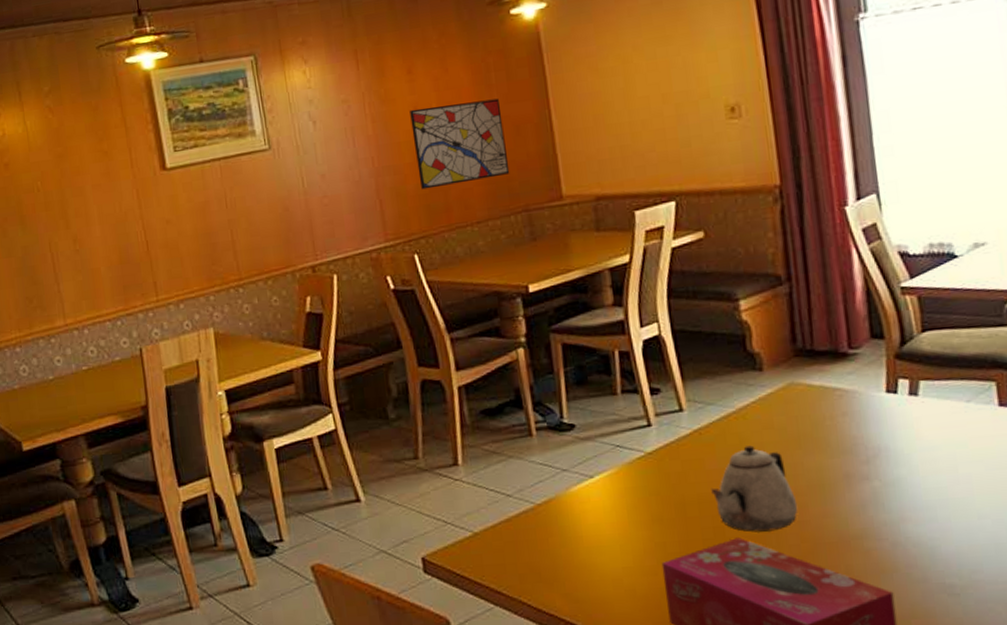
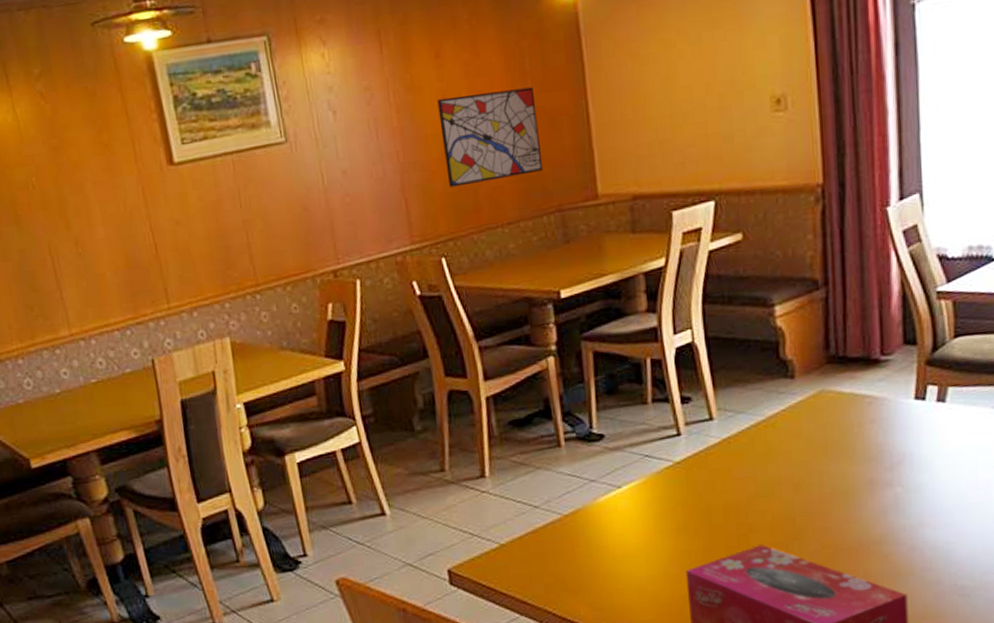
teapot: present [711,445,798,532] -> none [737,453,821,539]

